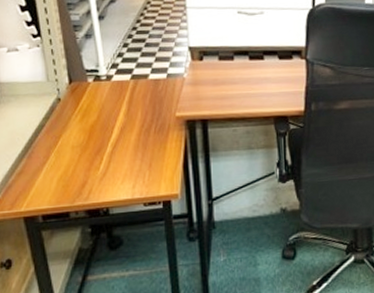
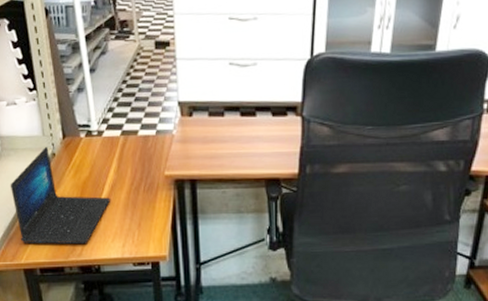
laptop: none [9,92,120,191] -> present [10,147,110,245]

